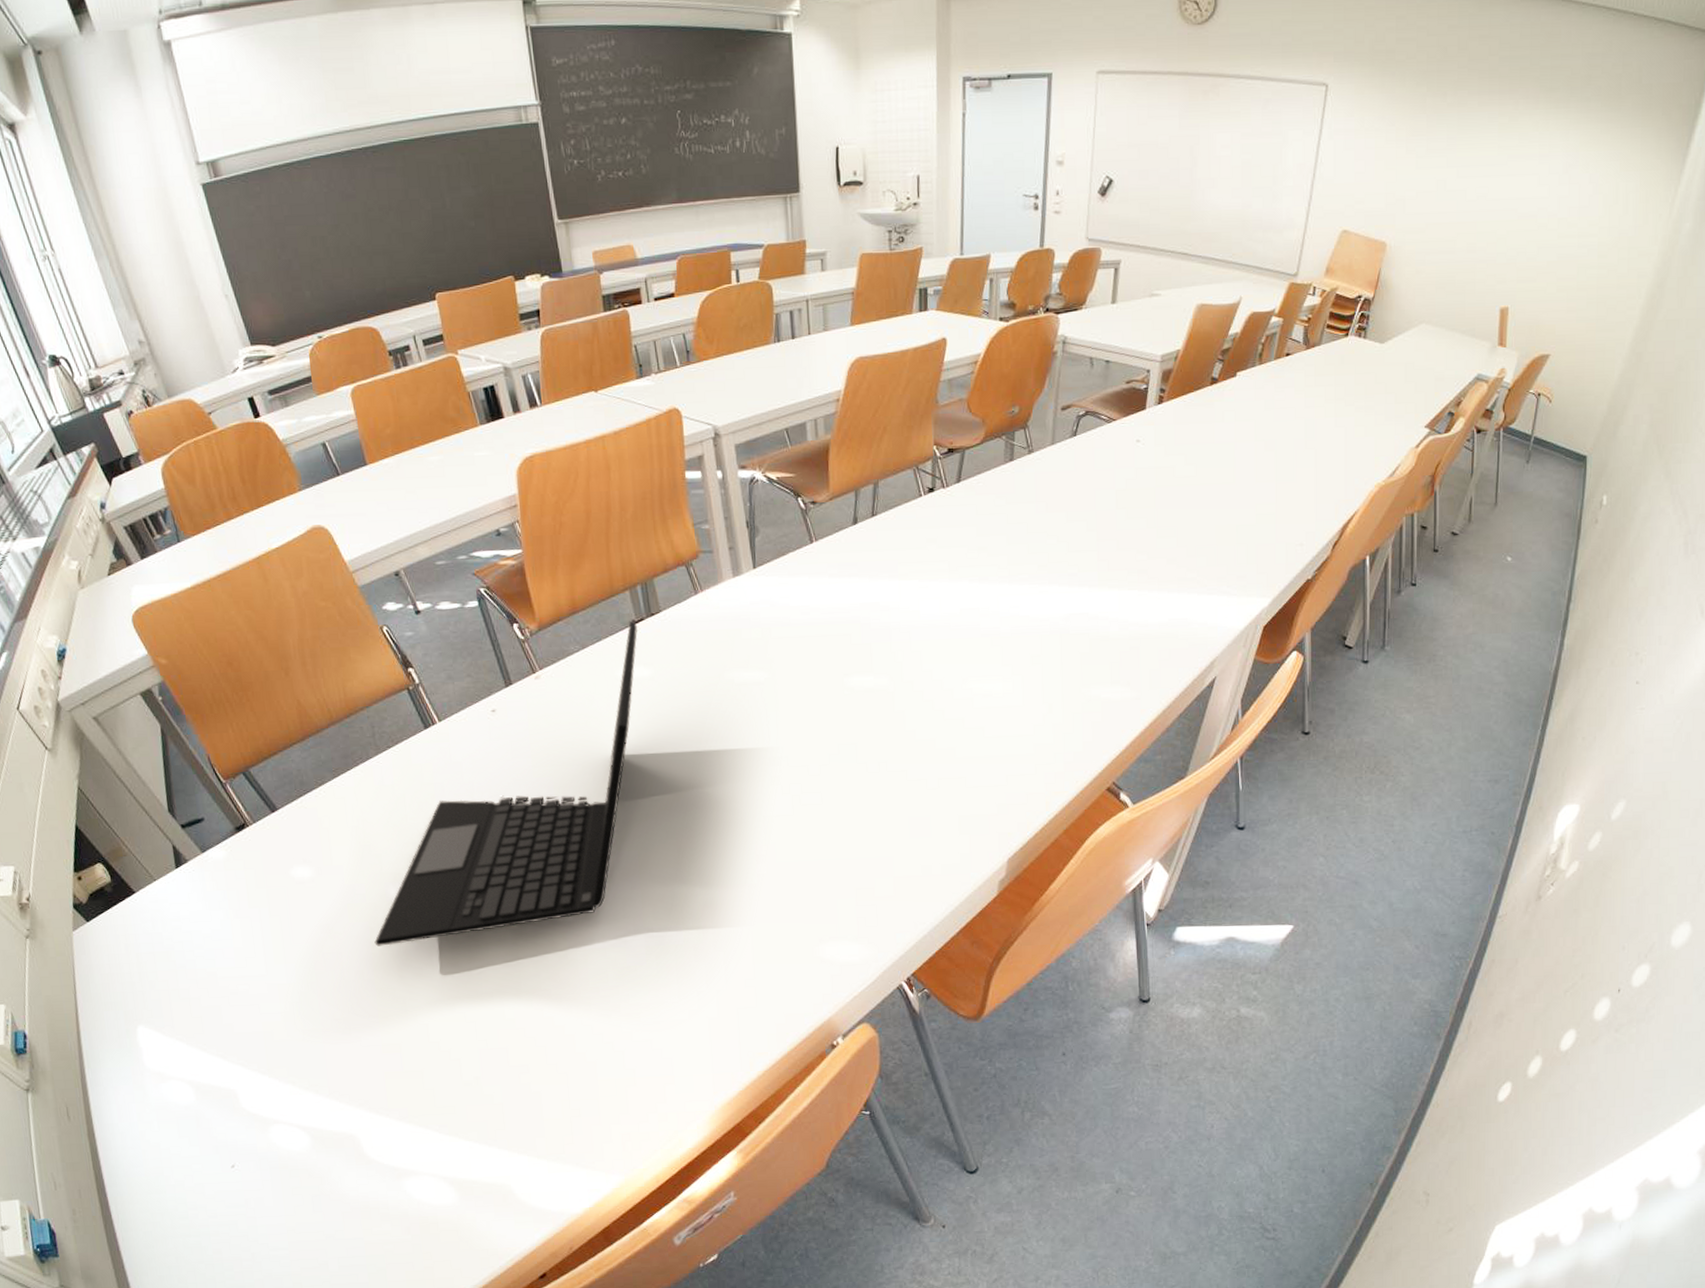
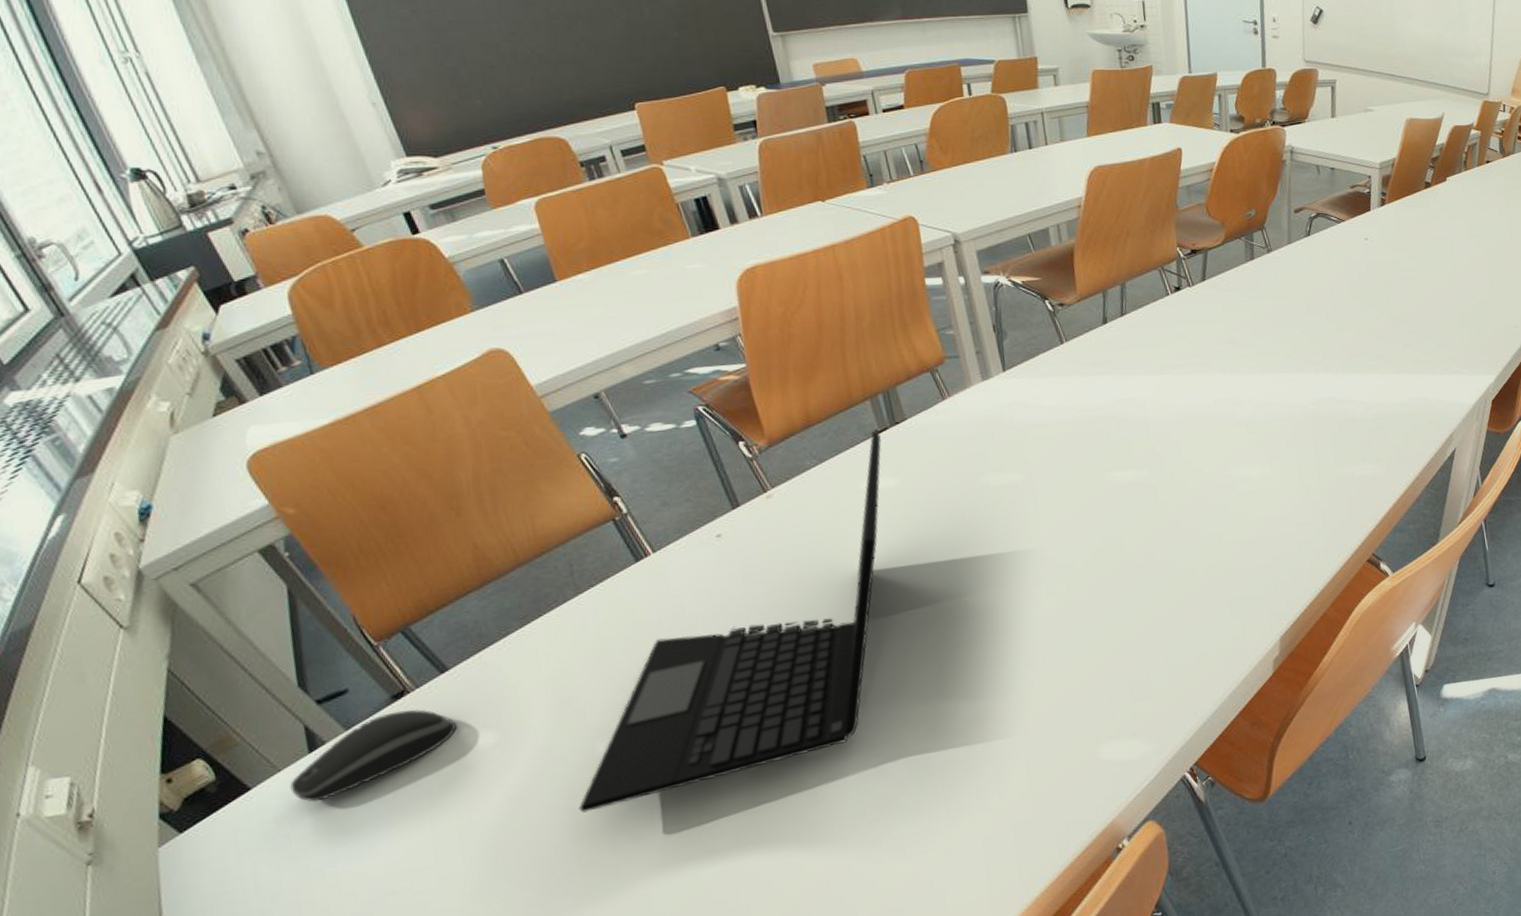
computer mouse: none [162,841,283,910] -> present [290,709,456,802]

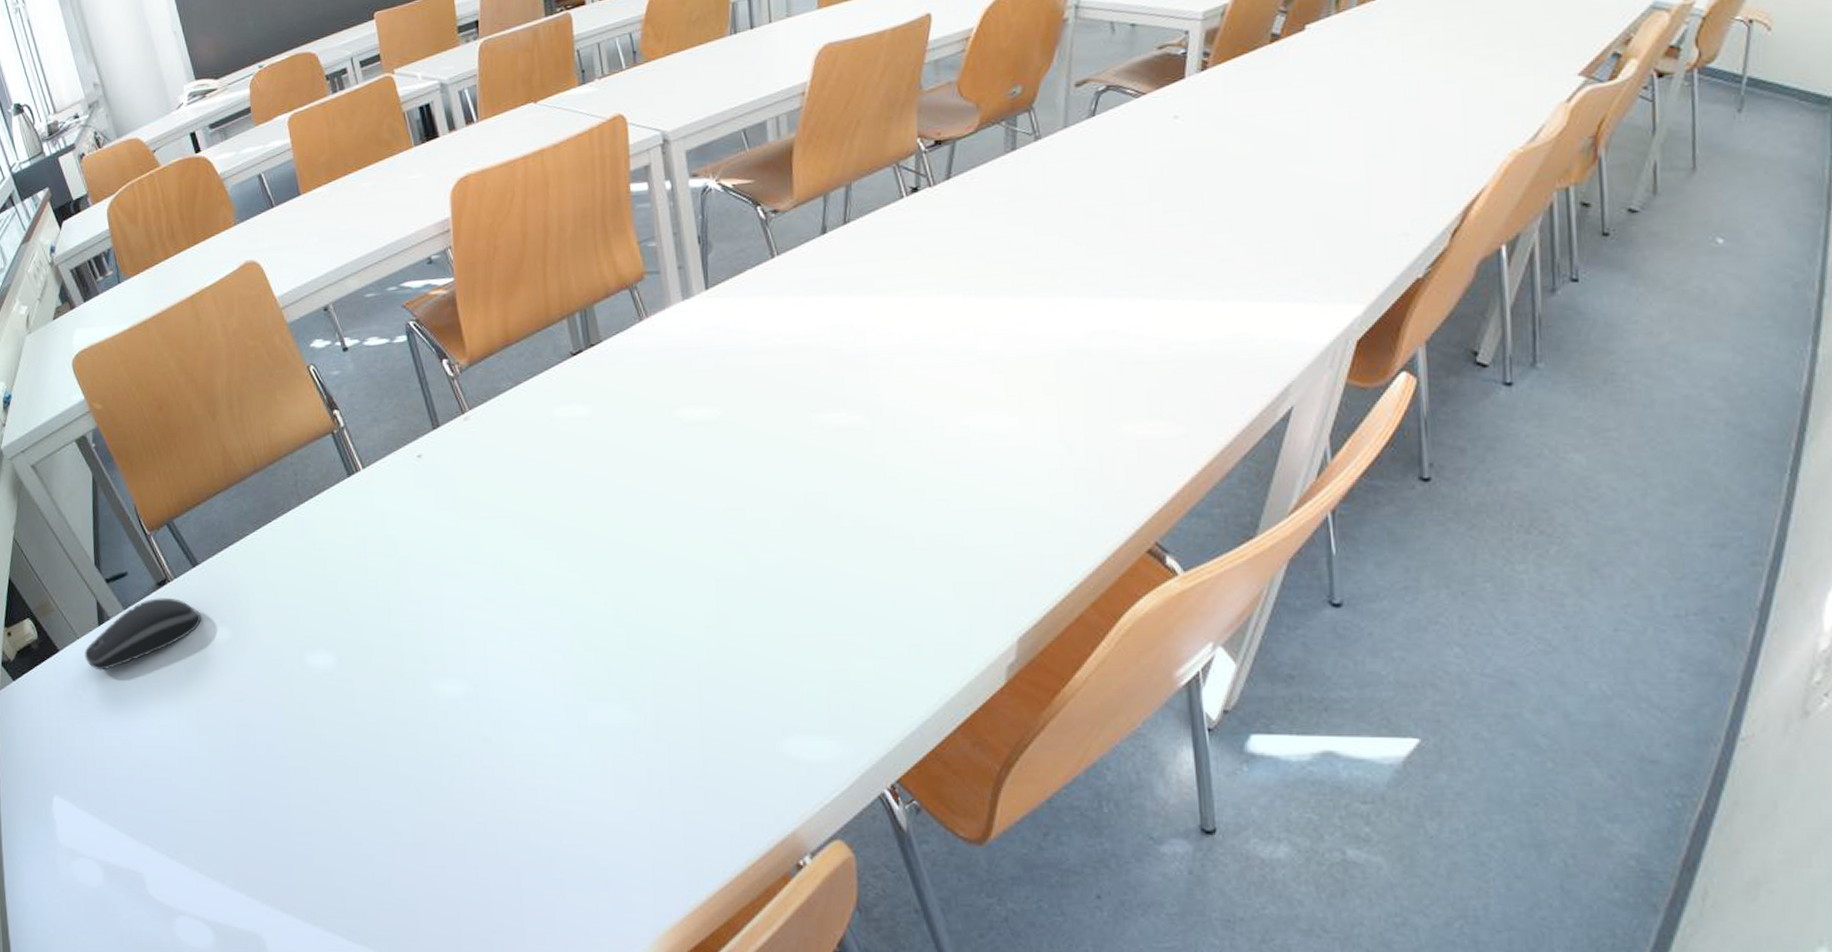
laptop: present [579,431,882,813] -> none [288,353,575,719]

